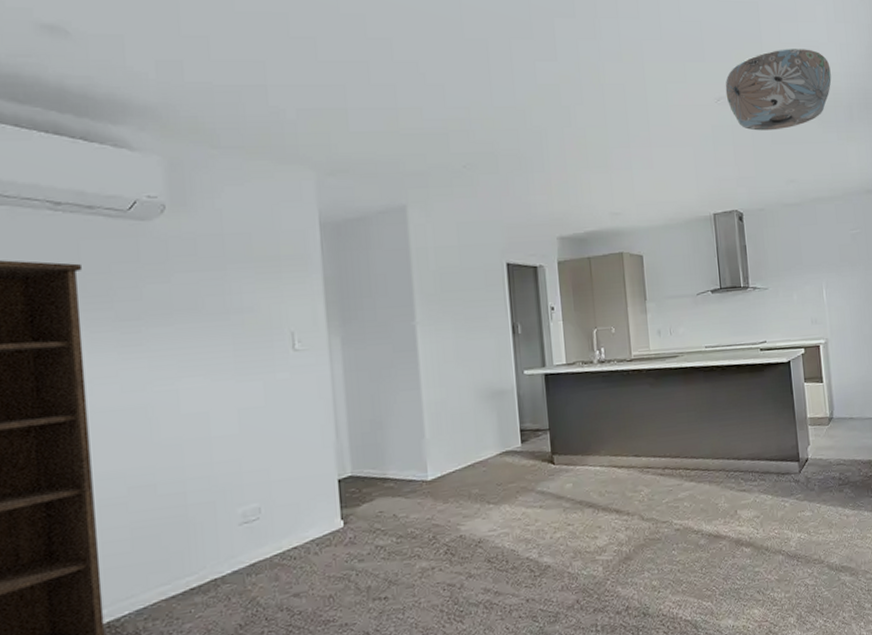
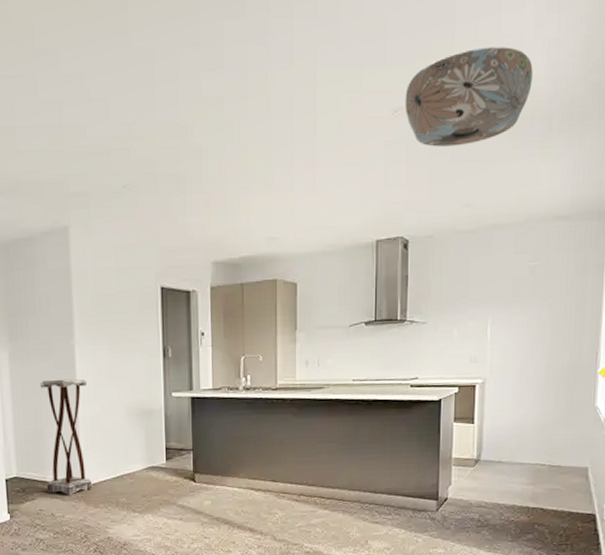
plant stand: none [378,361,441,492] -> present [40,378,93,495]

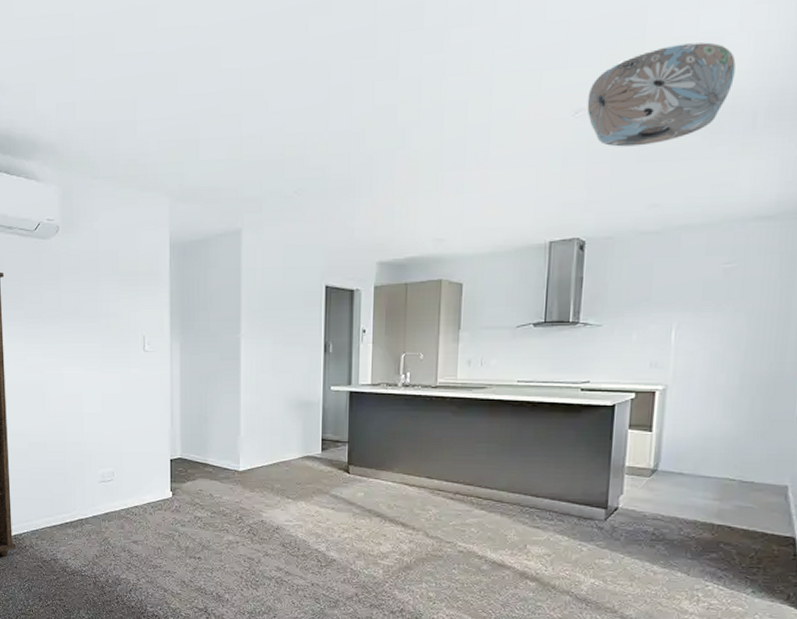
plant stand: present [40,378,93,495] -> none [207,369,251,478]

